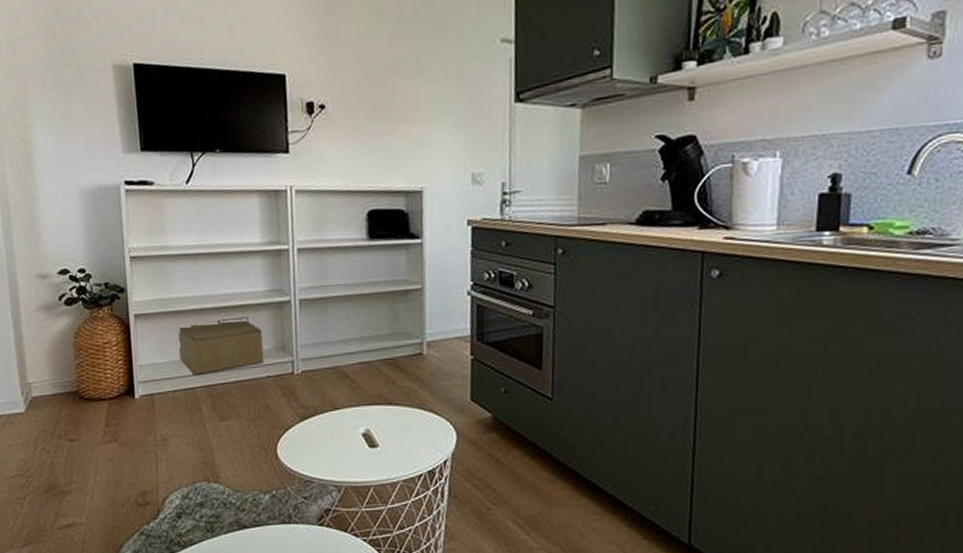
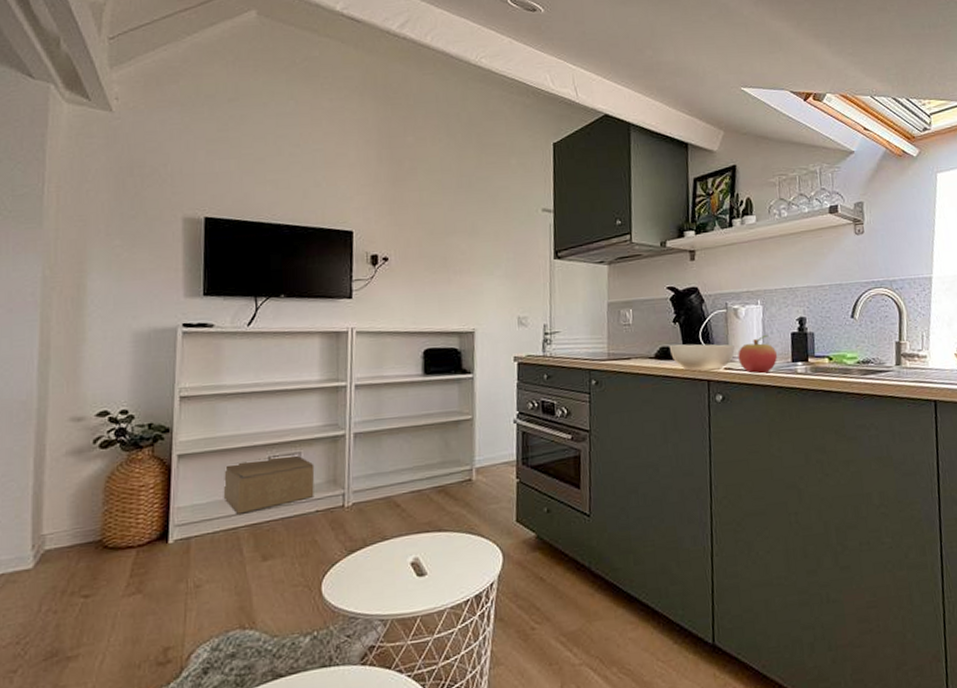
bowl: none [654,206,741,241] -> present [669,343,736,372]
fruit: none [743,195,798,246] -> present [738,334,778,374]

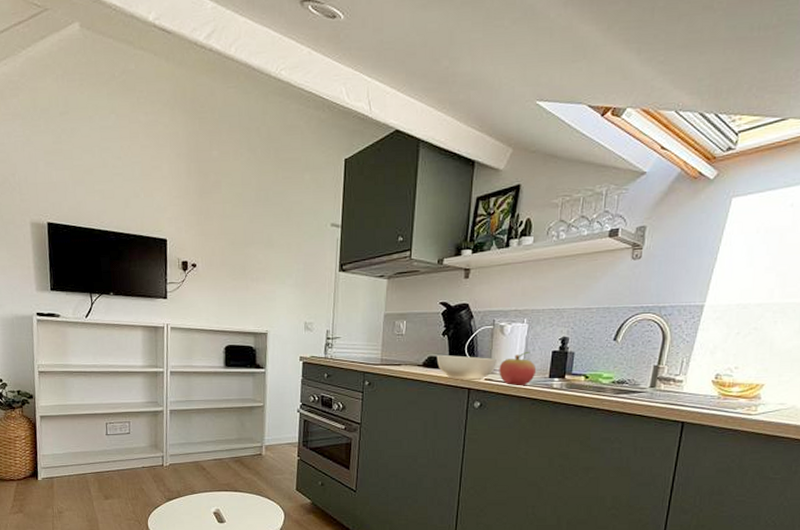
decorative box: present [223,453,315,514] -> none [74,422,141,464]

